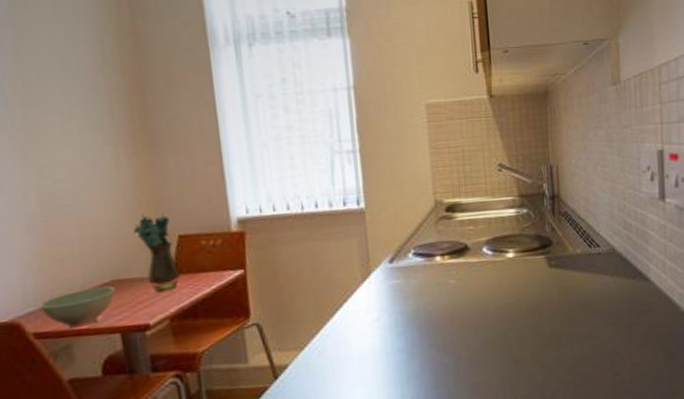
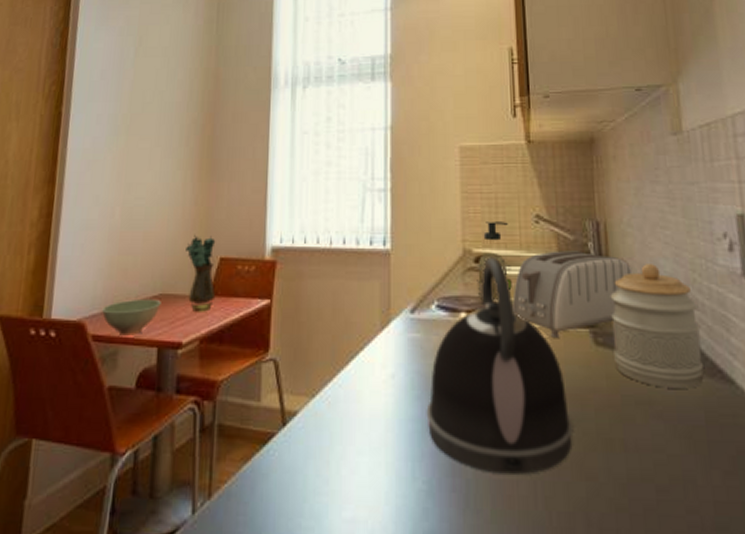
kettle: none [410,205,533,379] -> present [426,257,574,474]
soap dispenser: none [446,172,480,243] -> present [475,222,512,300]
toaster: none [481,192,579,266] -> present [512,251,633,337]
jar: none [560,197,629,292] -> present [610,264,704,388]

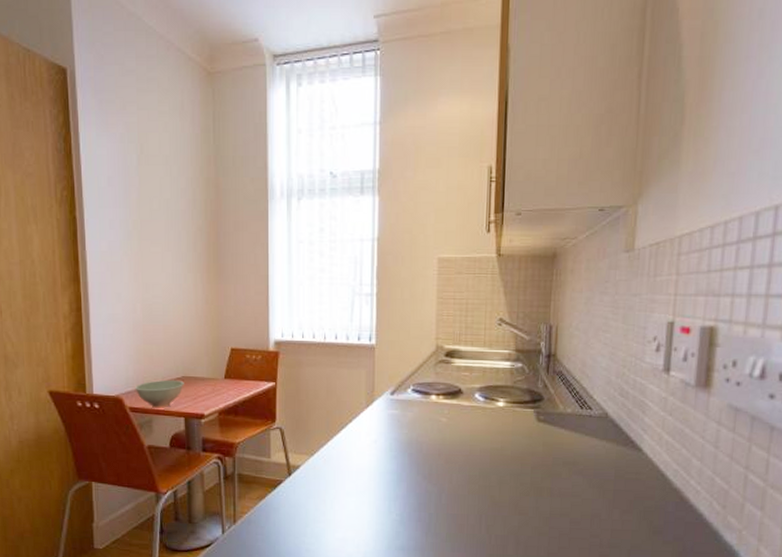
vase: present [186,234,216,313] -> none [201,328,230,392]
kettle: present [426,257,574,474] -> none [400,352,514,511]
soap dispenser: present [475,222,512,300] -> none [445,323,475,386]
toaster: present [512,251,633,337] -> none [474,348,575,415]
jar: present [610,264,704,388] -> none [551,360,624,454]

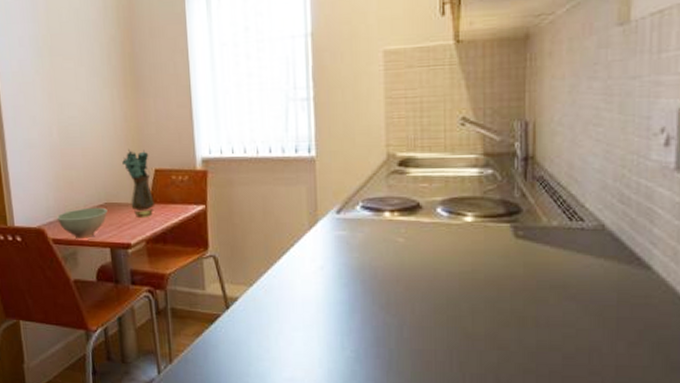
vase: none [201,328,230,392] -> present [122,149,156,219]

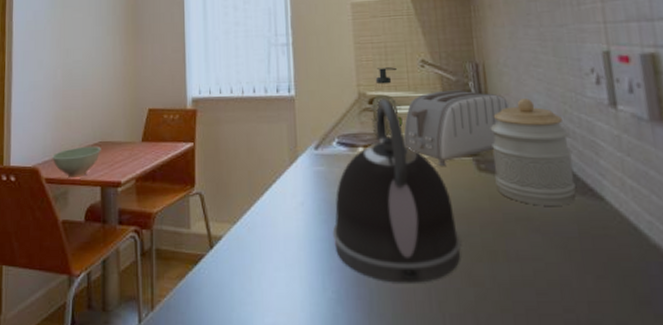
vase: present [122,149,156,219] -> none [119,90,147,157]
kettle: none [353,160,489,345] -> present [332,98,462,283]
soap dispenser: none [398,125,435,200] -> present [369,67,403,136]
toaster: none [435,151,559,232] -> present [403,90,510,166]
jar: none [533,161,624,274] -> present [490,99,576,206]

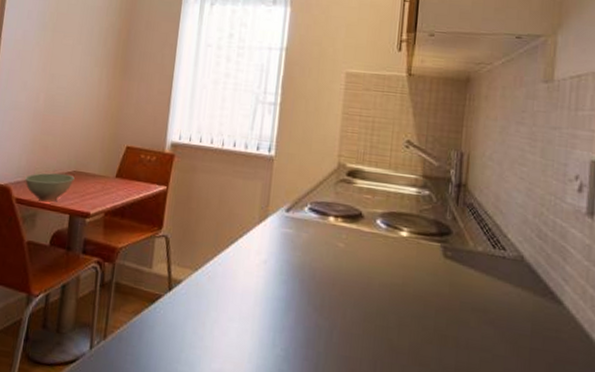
kettle: present [332,98,462,283] -> none [290,172,415,354]
soap dispenser: present [369,67,403,136] -> none [345,141,381,209]
toaster: present [403,90,510,166] -> none [375,173,487,248]
jar: present [490,99,576,206] -> none [459,194,542,304]

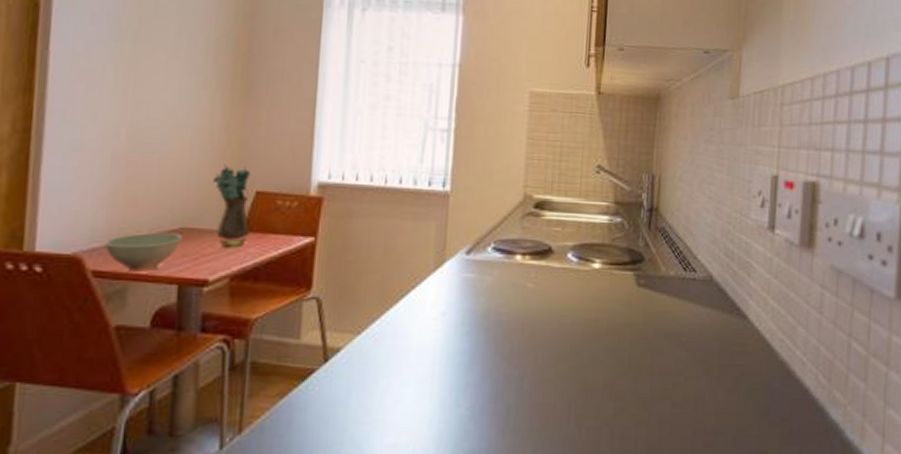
vase: none [97,124,124,191] -> present [213,164,251,250]

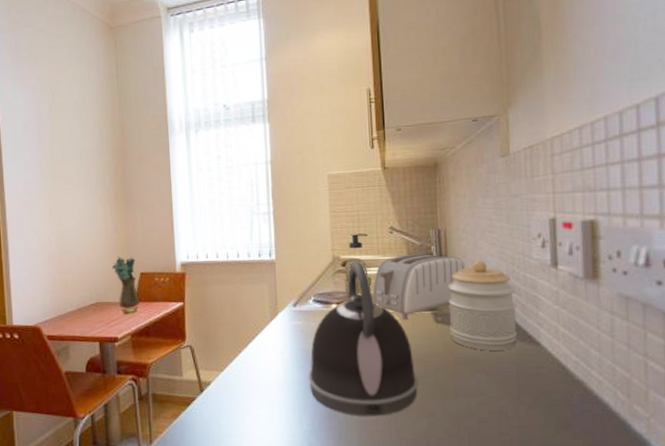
bowl: present [105,232,182,272] -> none [52,306,98,335]
kettle: none [474,203,609,398] -> present [308,261,418,416]
soap dispenser: none [533,169,570,244] -> present [342,233,372,294]
toaster: none [566,200,678,279] -> present [372,253,466,319]
jar: none [652,216,729,323] -> present [447,260,517,351]

